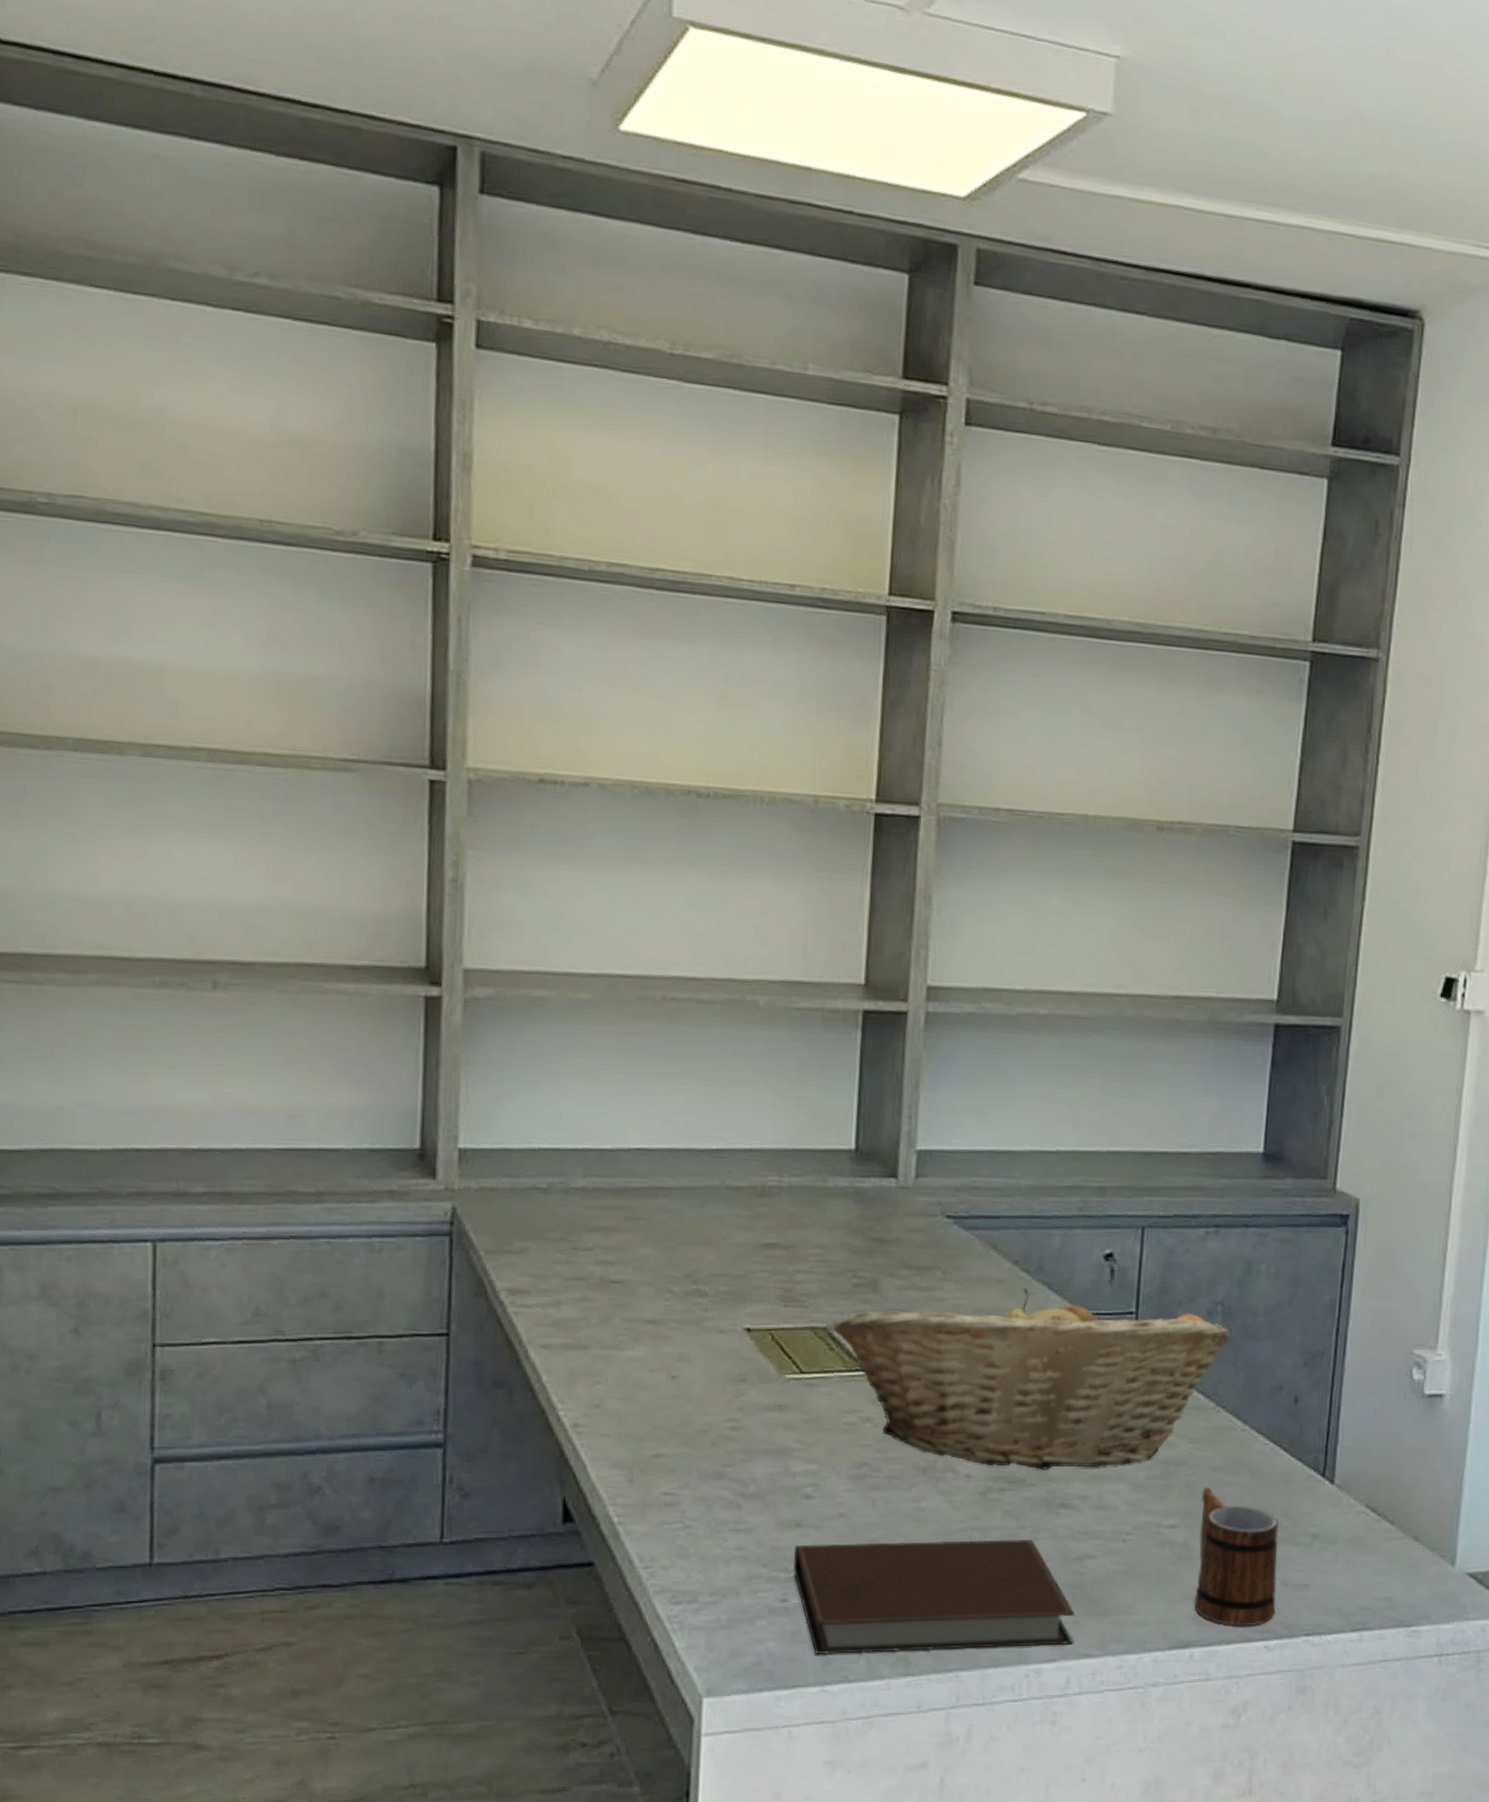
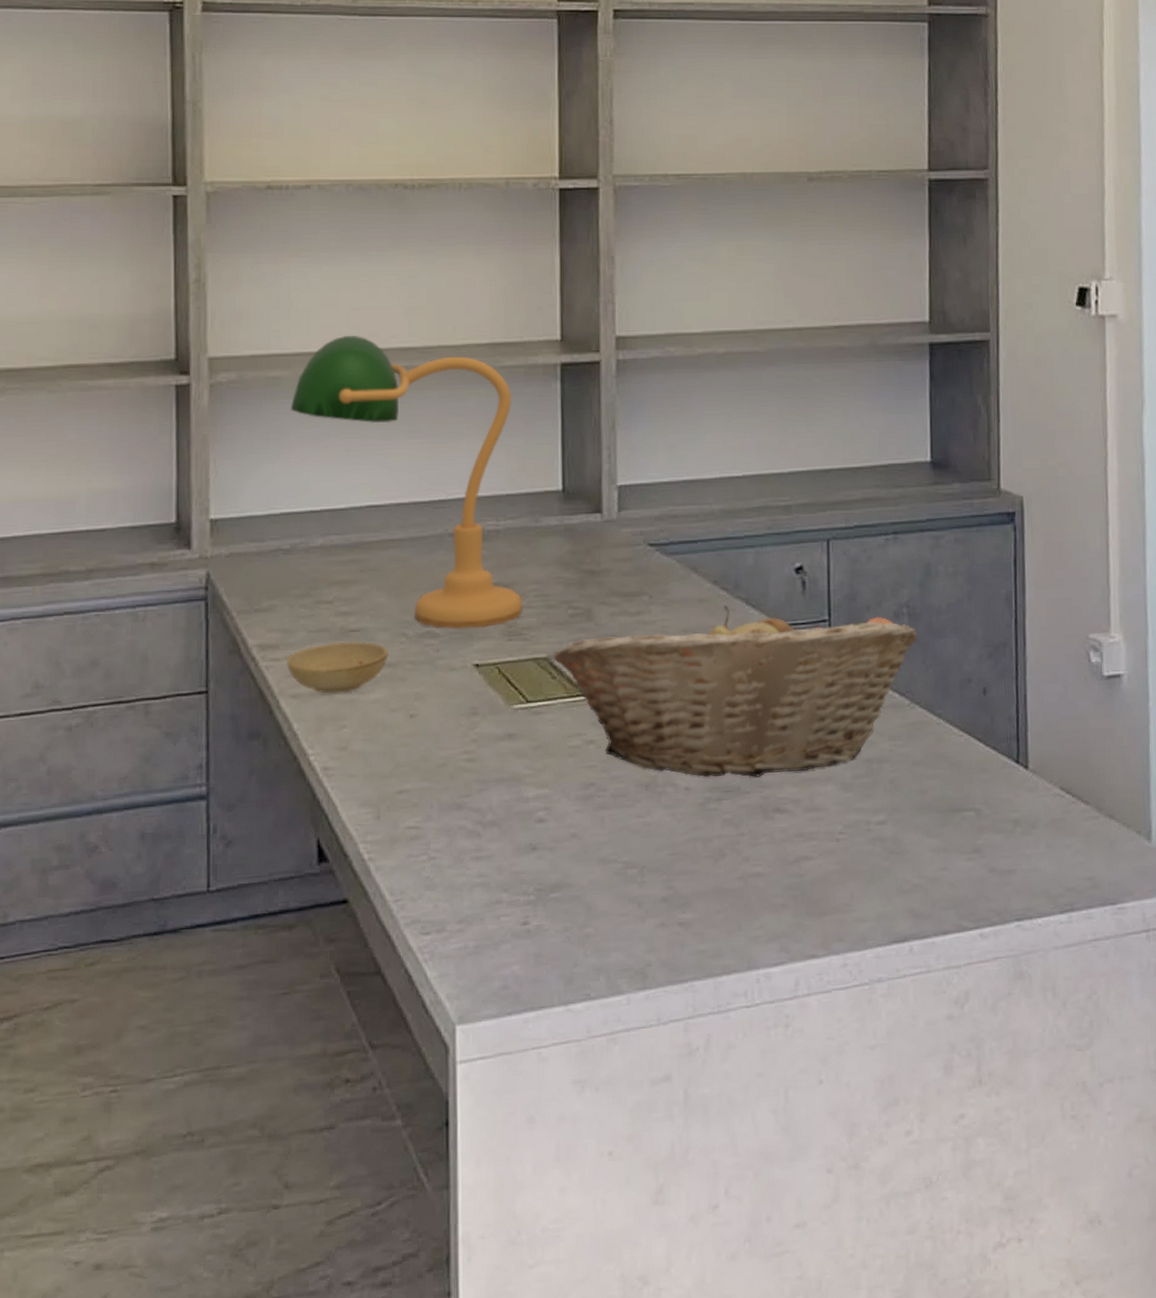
bowl: none [537,1292,652,1347] -> present [286,641,388,694]
desk lamp: none [554,958,805,1291] -> present [290,336,523,630]
notebook: present [794,1538,1076,1655] -> none [532,845,798,975]
mug: present [1193,1488,1279,1627] -> none [905,782,986,917]

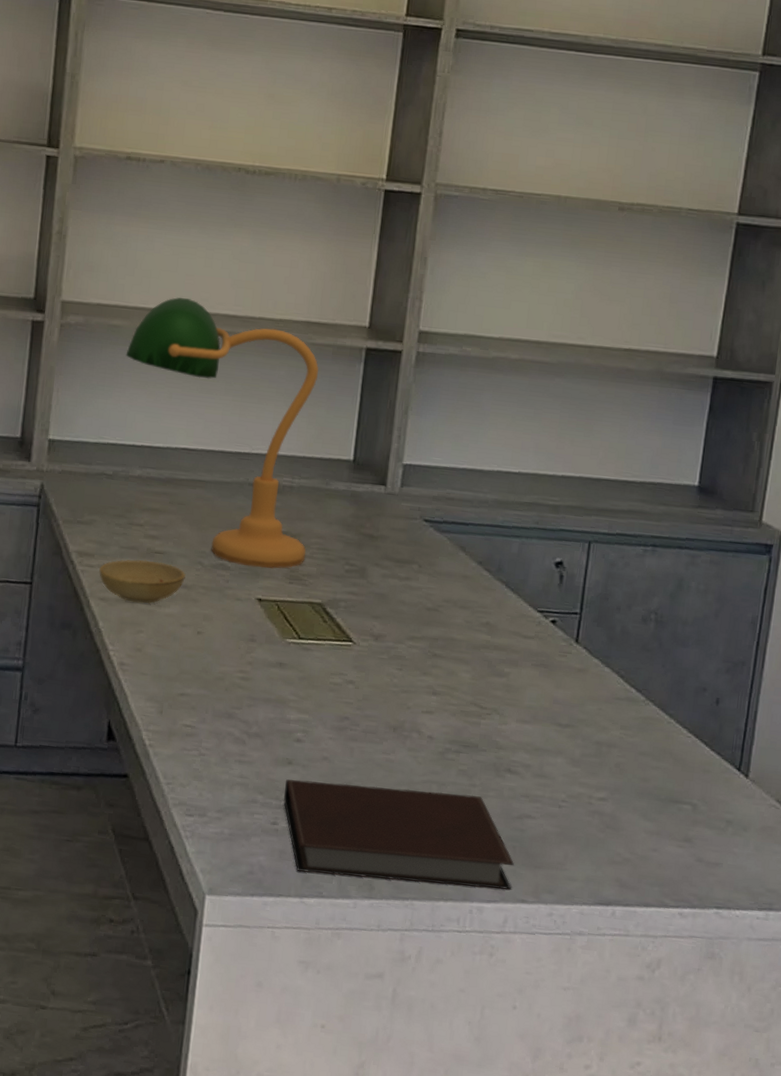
notebook: none [532,845,798,975] -> present [284,779,515,890]
fruit basket: present [554,604,918,778] -> none [327,584,662,742]

